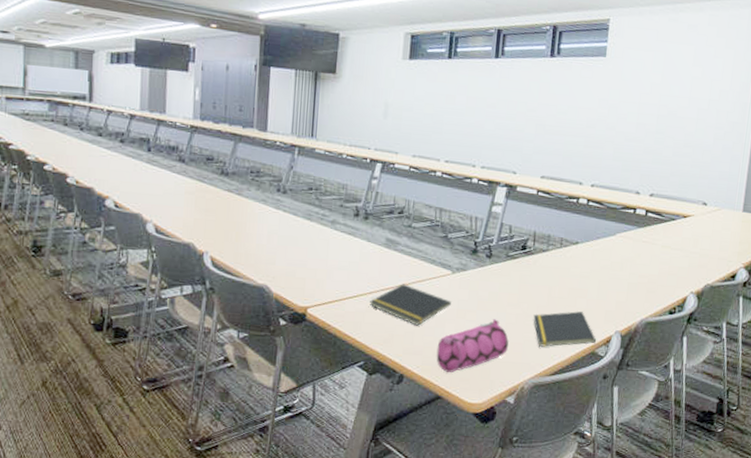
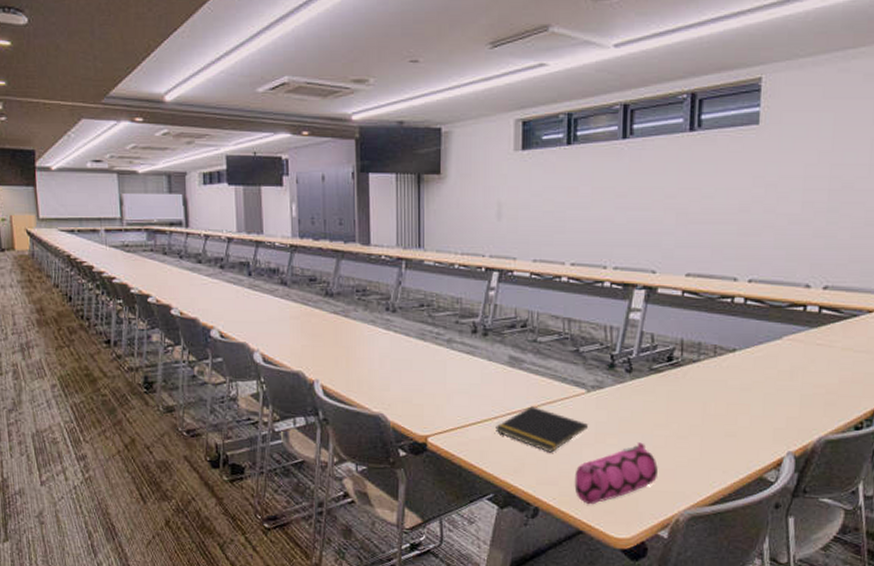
notepad: present [533,311,596,347] -> none [685,430,764,473]

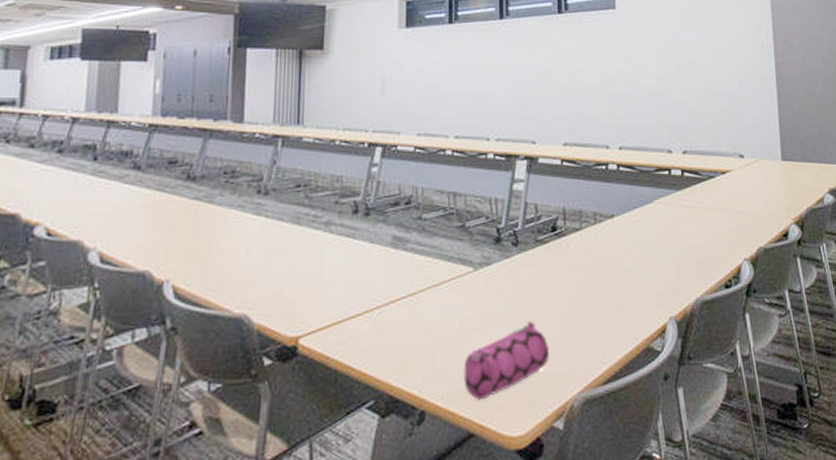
notepad: present [496,406,588,453] -> none [377,291,476,343]

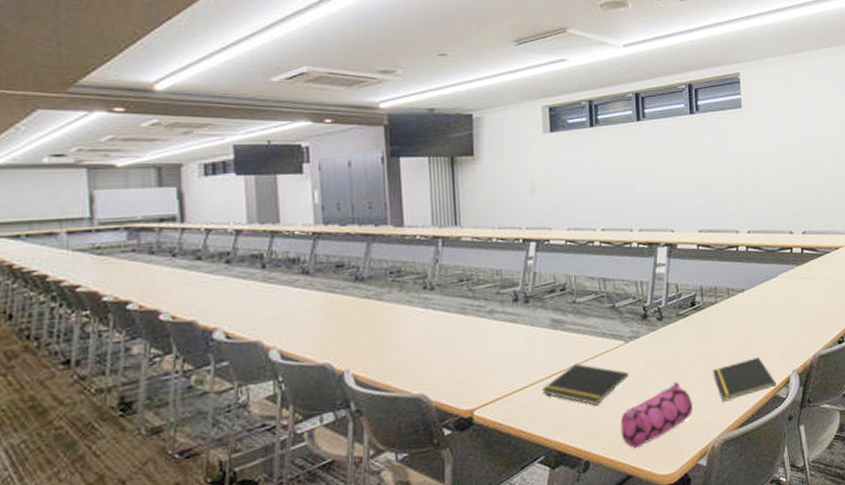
notepad: none [377,291,476,343] -> present [542,363,628,406]
notepad: none [574,298,649,349] -> present [712,357,776,401]

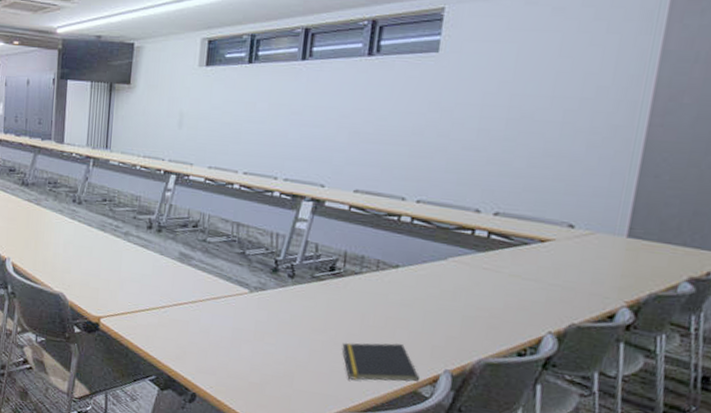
notepad: present [542,363,628,406] -> none [162,300,248,345]
pencil case: present [620,382,693,449] -> none [231,344,313,397]

